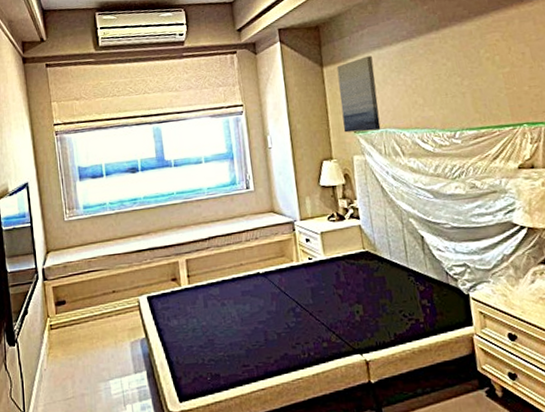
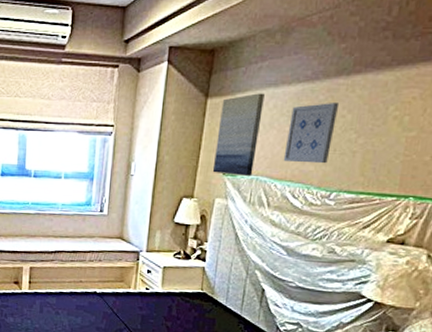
wall art: none [399,54,444,112] -> present [283,103,340,164]

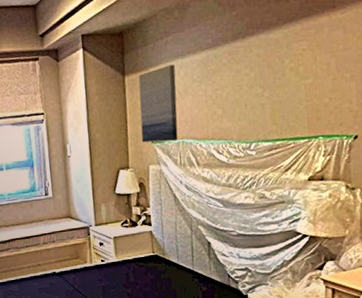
wall art: present [283,103,340,164] -> none [201,63,242,122]

